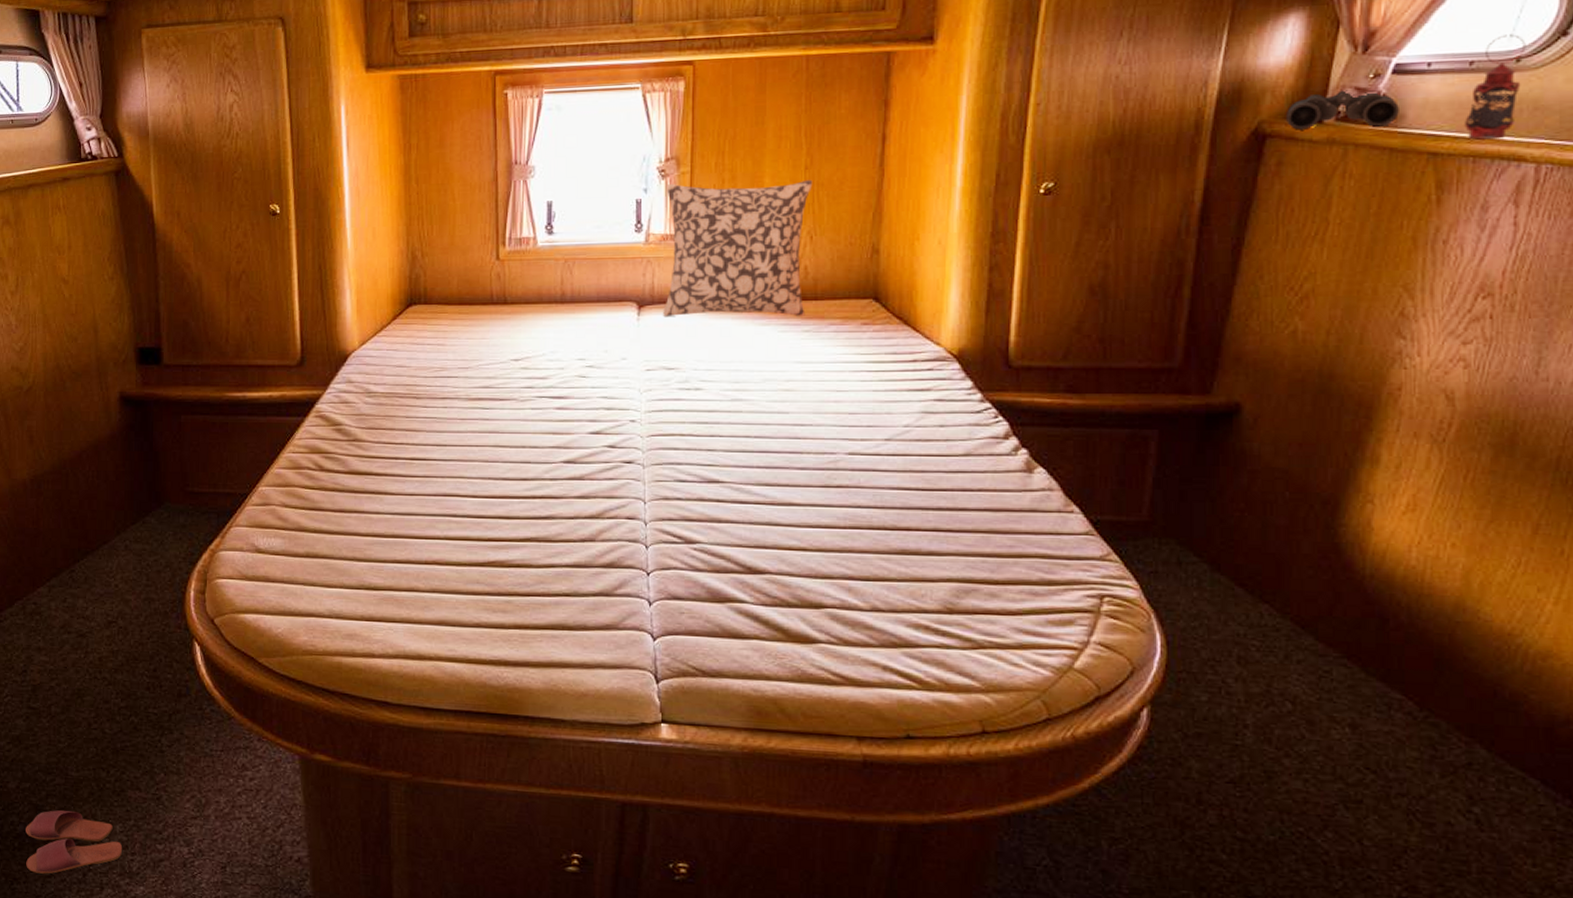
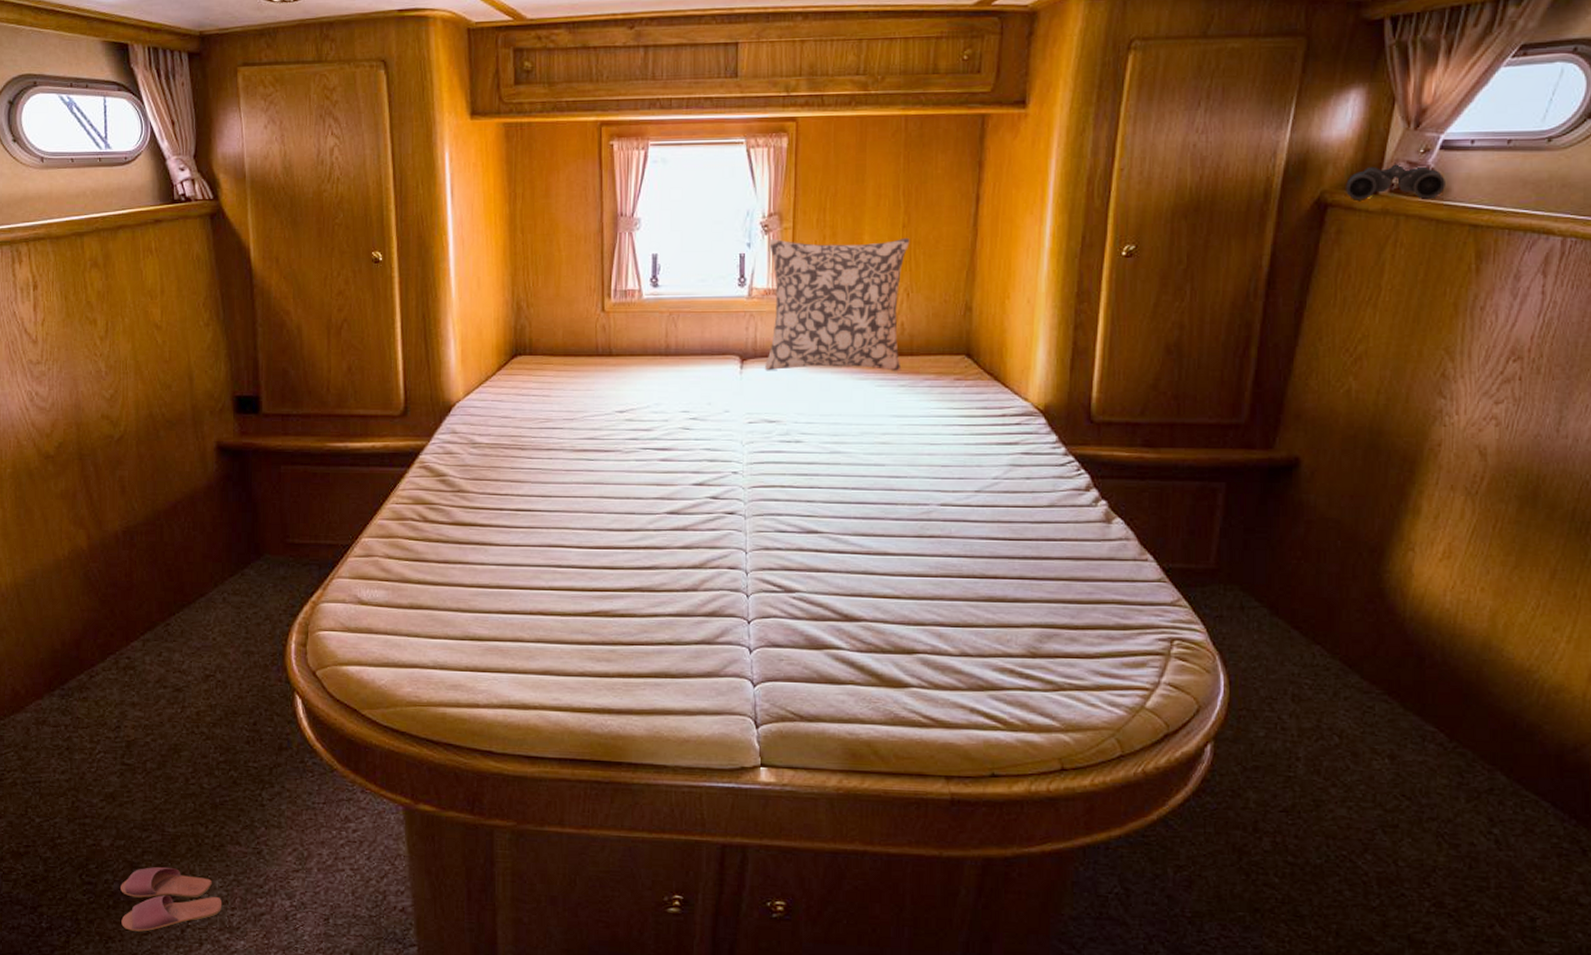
lantern: present [1464,34,1526,140] -> none [1502,115,1557,214]

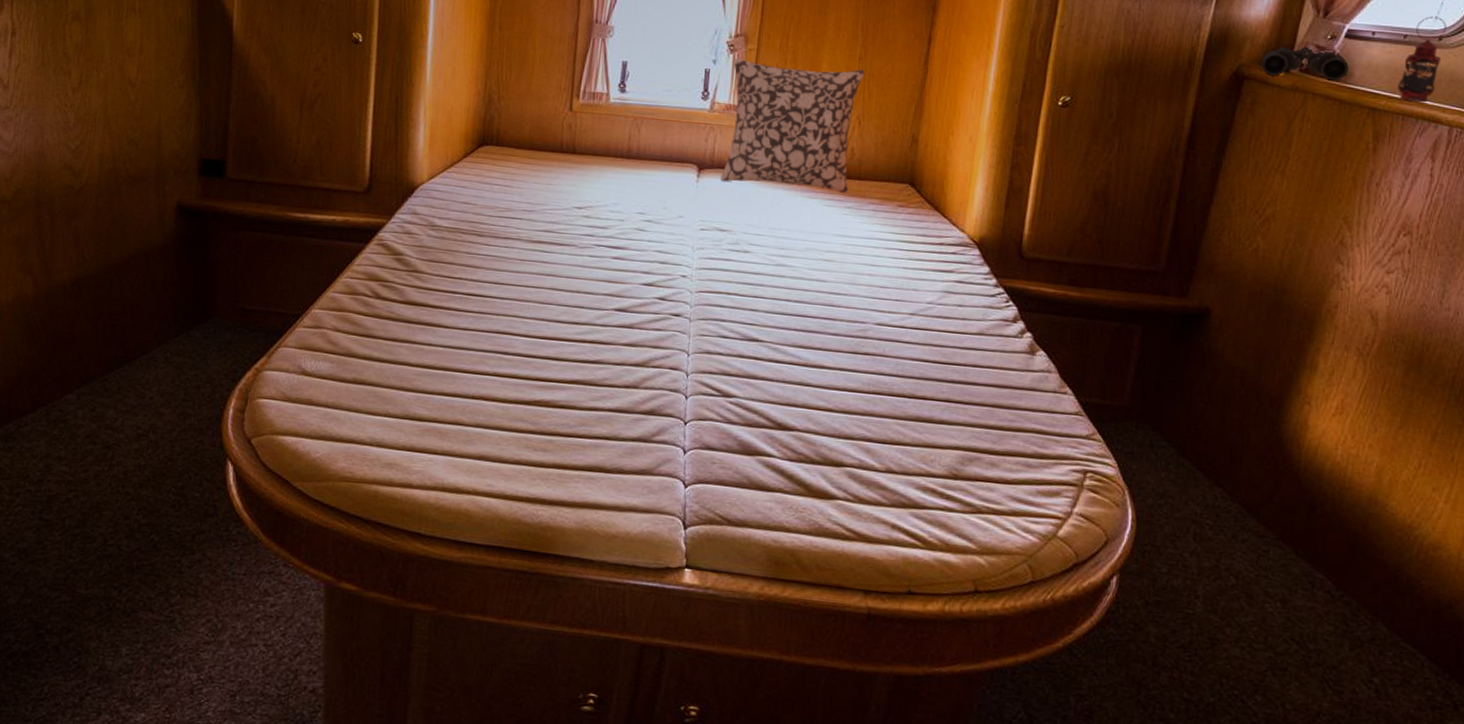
slippers: present [121,866,223,932] -> none [17,629,127,697]
lantern: none [1502,115,1557,214] -> present [1397,16,1447,103]

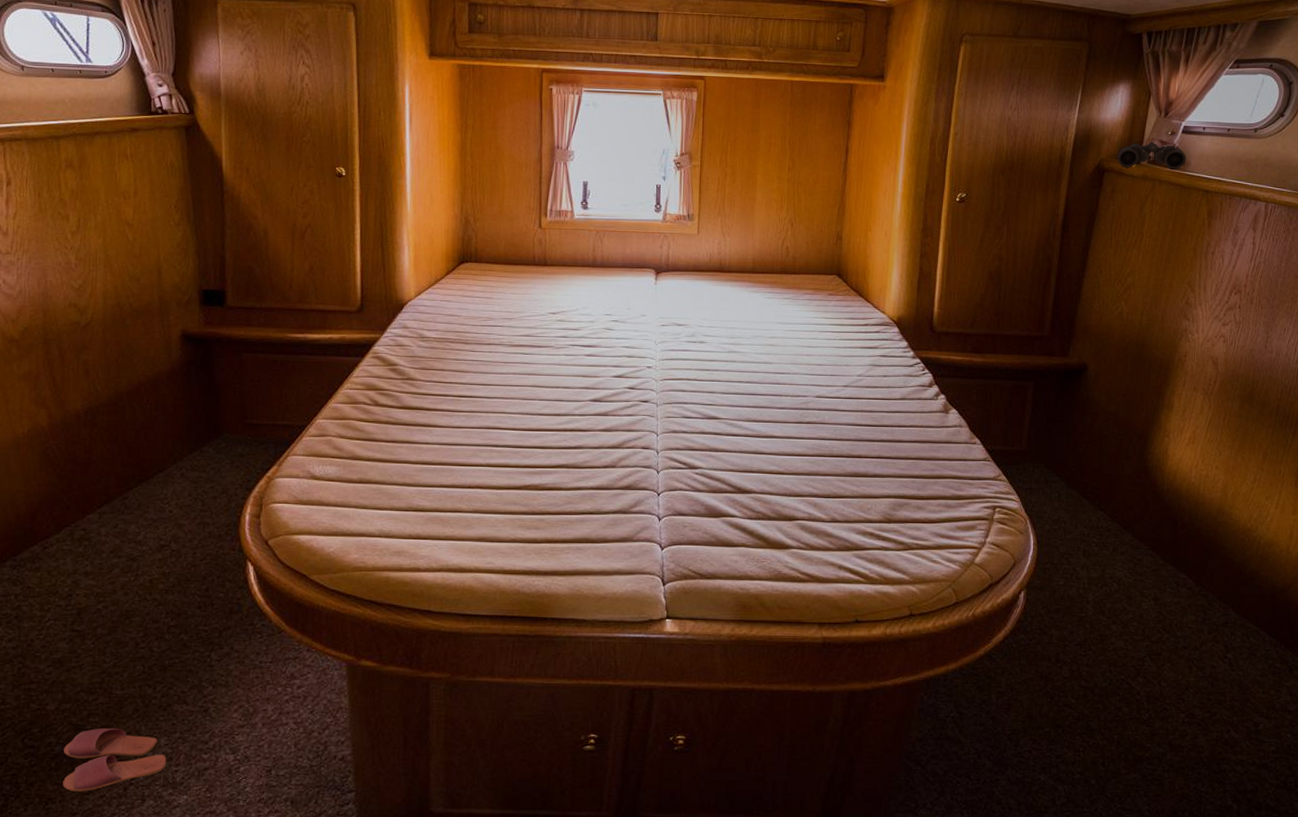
slippers: none [17,629,127,697] -> present [63,727,167,792]
pillow: present [721,58,865,195] -> none [676,174,794,287]
lantern: present [1397,16,1447,103] -> none [1225,112,1260,184]

